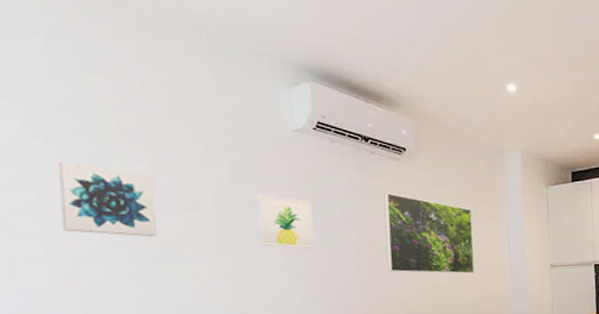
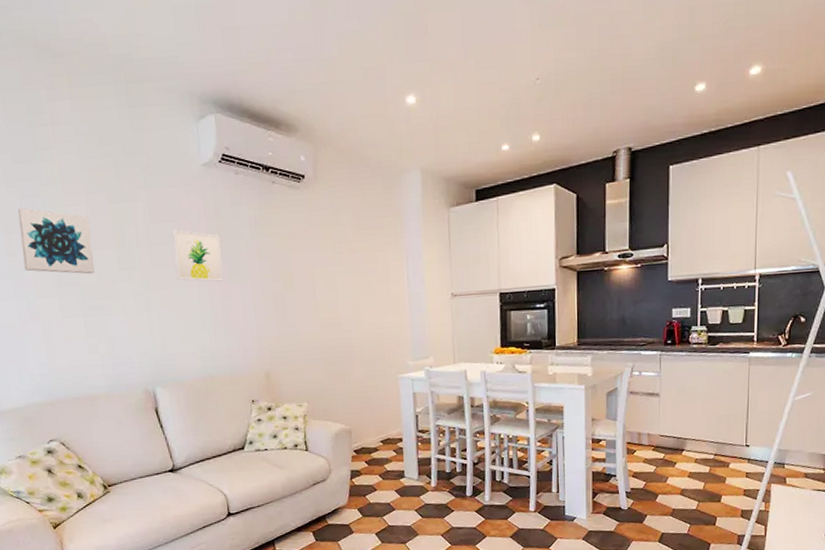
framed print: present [384,193,475,274] -> none [285,223,373,305]

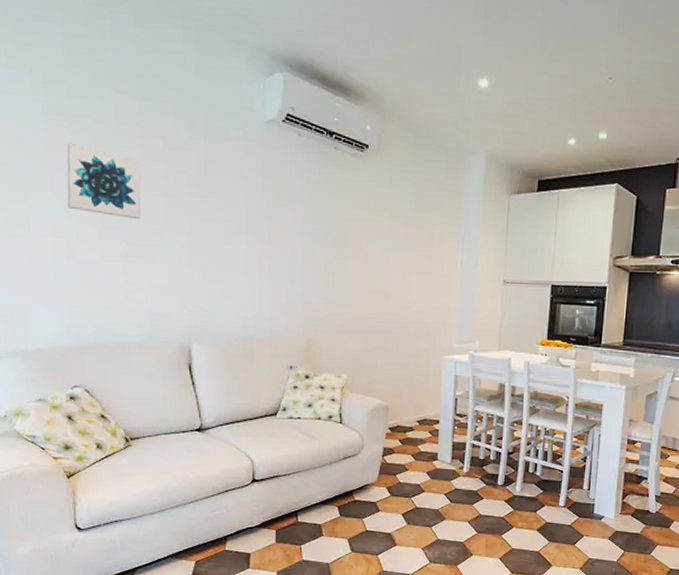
wall art: present [172,229,223,282] -> none [226,183,275,242]

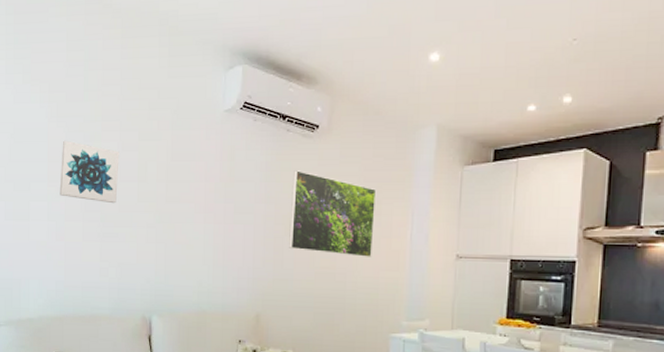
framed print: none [340,191,428,282] -> present [289,170,377,257]

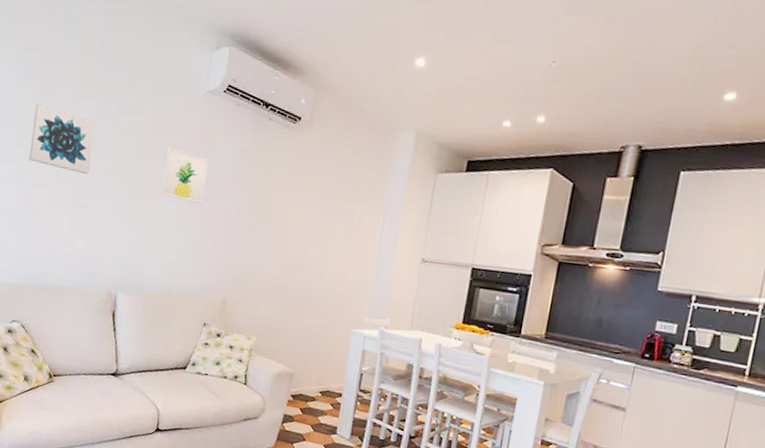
wall art: none [187,168,231,221] -> present [161,146,209,204]
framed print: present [289,170,377,257] -> none [261,160,352,253]

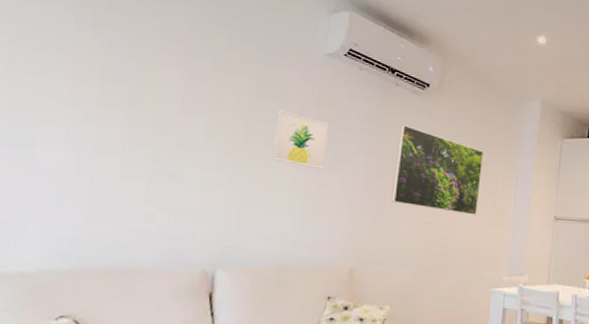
wall art: present [29,103,95,175] -> none [88,55,184,138]
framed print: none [261,160,352,253] -> present [391,125,485,215]

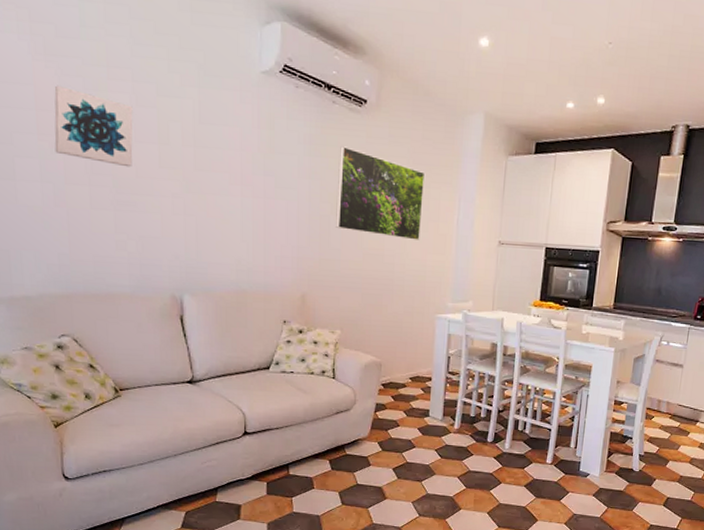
wall art: none [88,55,184,138] -> present [54,85,133,168]
wall art: present [271,109,329,169] -> none [220,134,270,195]

